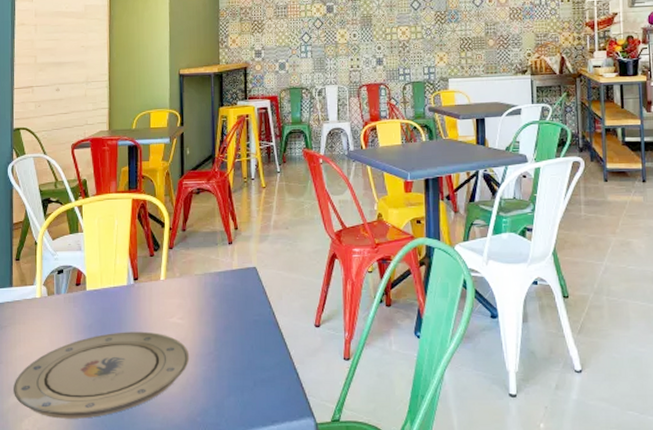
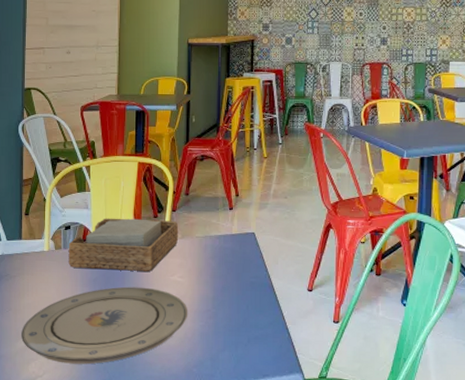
napkin holder: none [61,258,177,315] -> present [68,218,179,272]

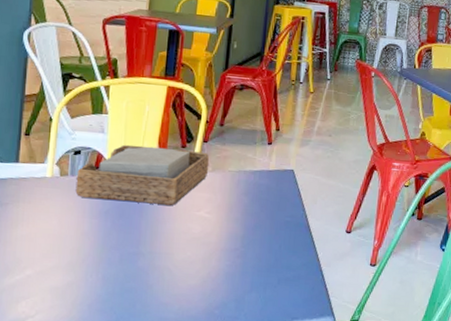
plate: present [21,286,188,365] -> none [11,220,214,304]

